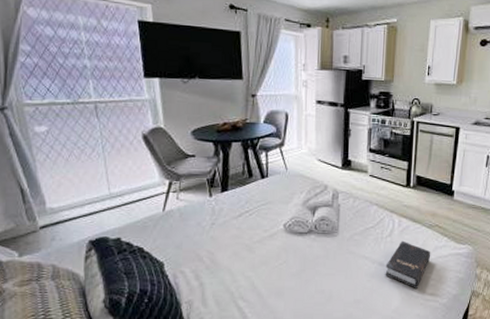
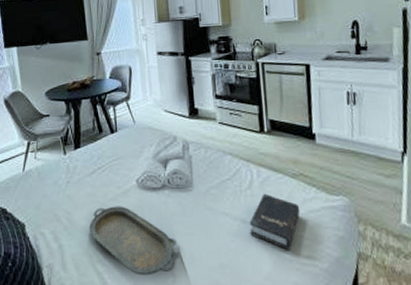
serving tray: none [232,248,318,310] -> present [88,206,177,276]

